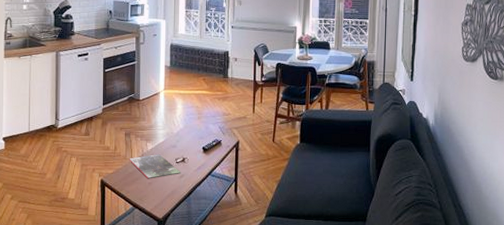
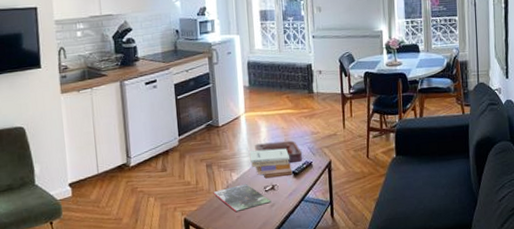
books: none [165,125,203,151] -> present [249,148,293,179]
decorative tray: none [170,119,213,140] -> present [255,140,303,164]

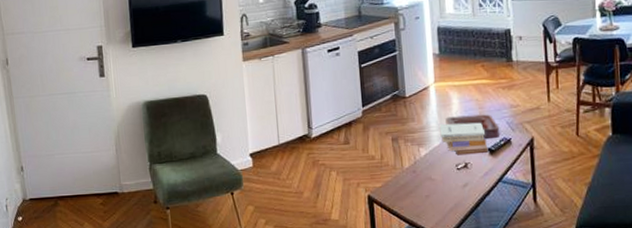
magazine: present [213,184,272,213] -> none [399,160,465,191]

